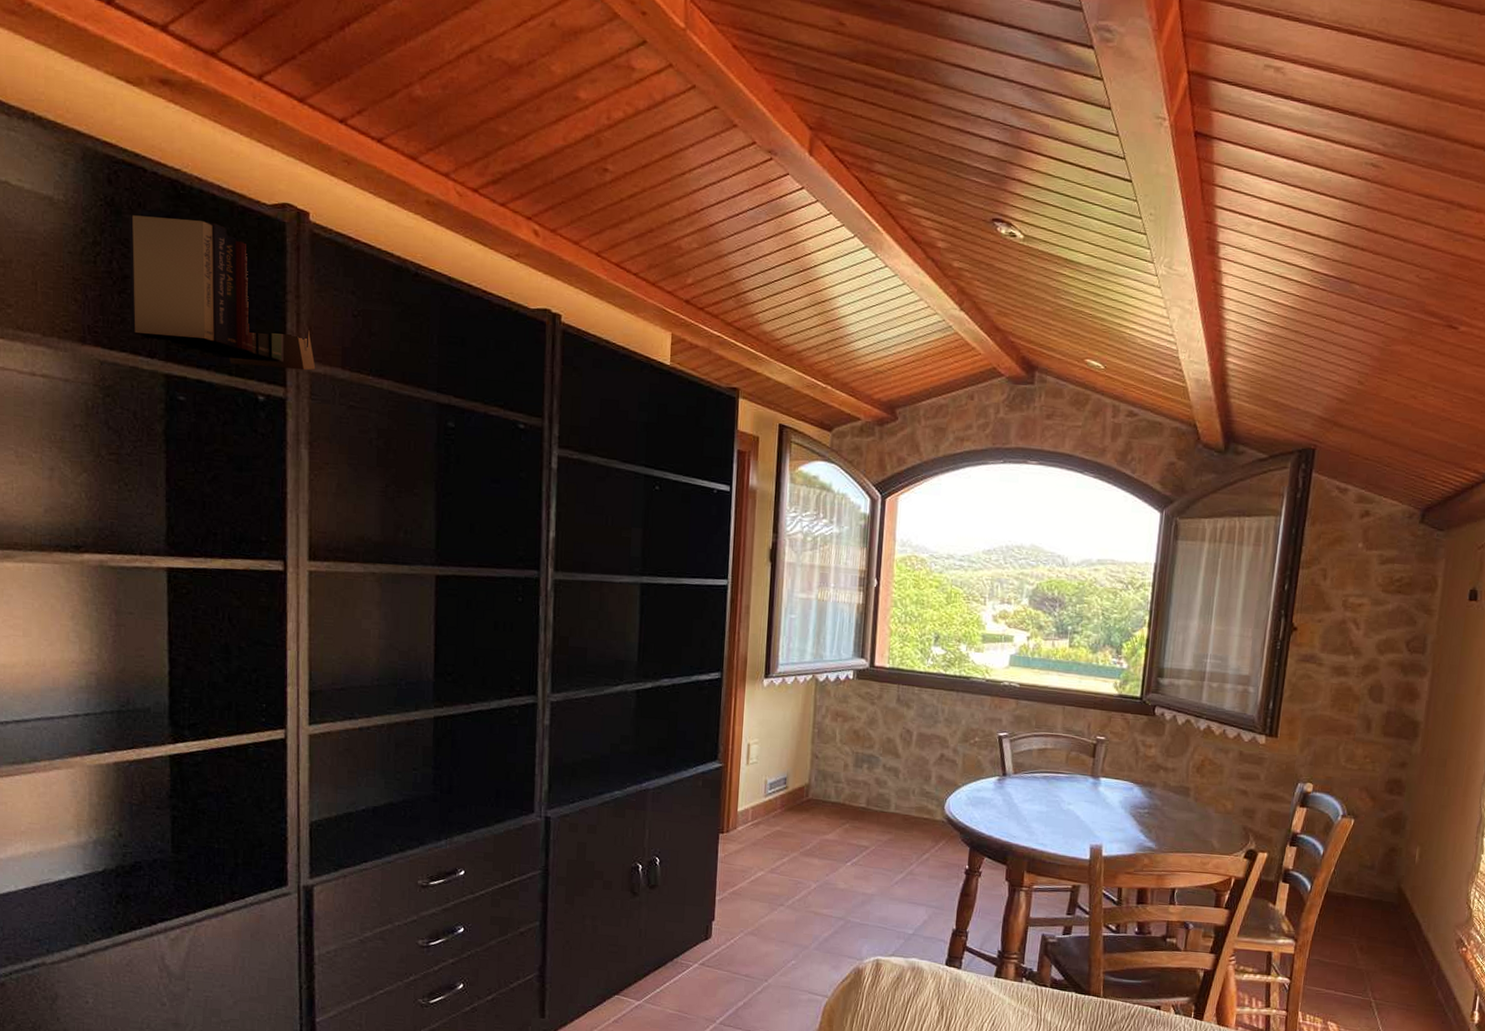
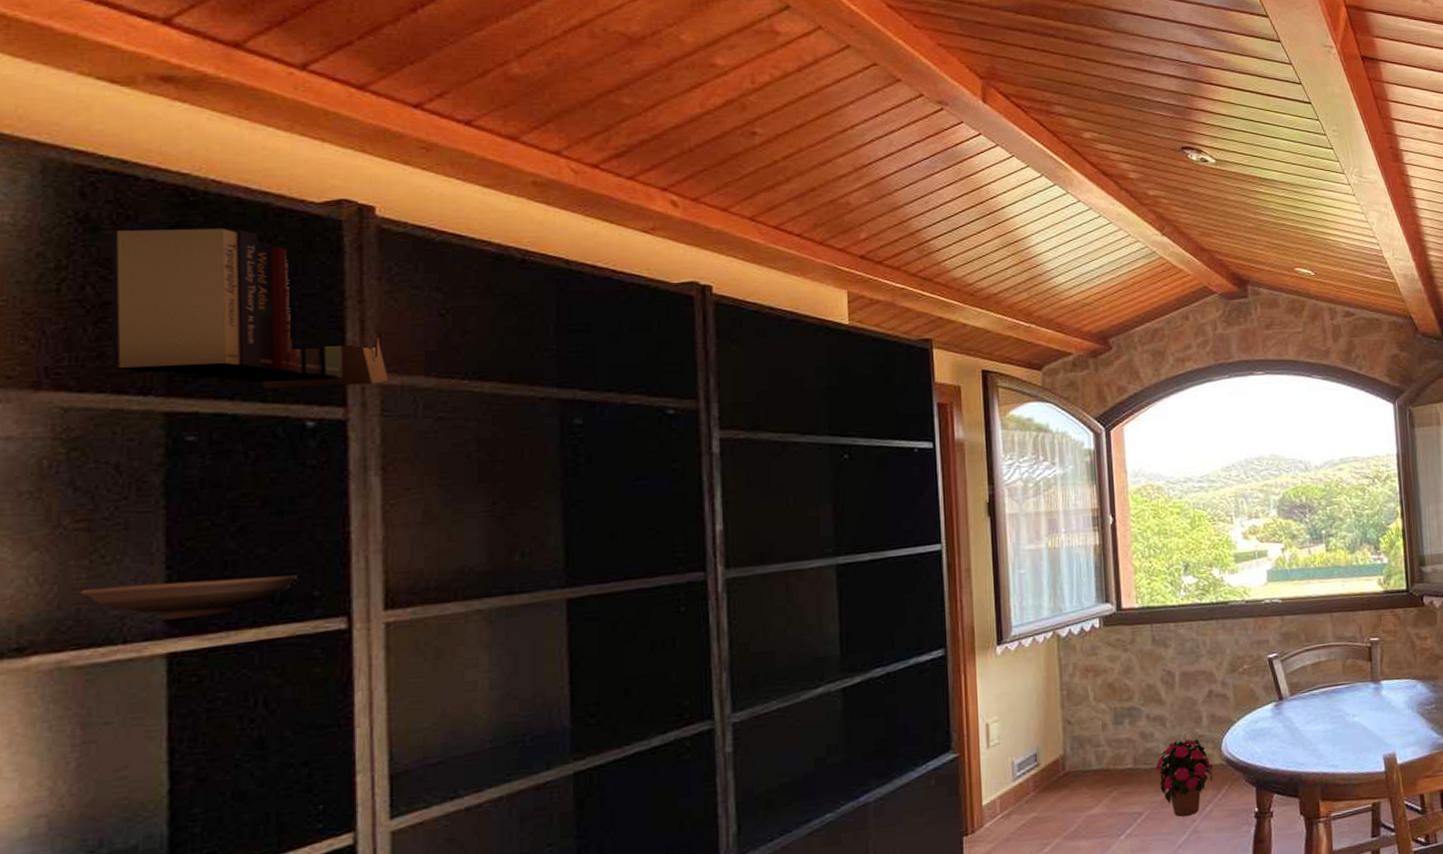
decorative bowl: none [113,508,252,545] -> present [80,575,299,621]
potted flower: none [884,791,934,859] -> present [1155,738,1213,817]

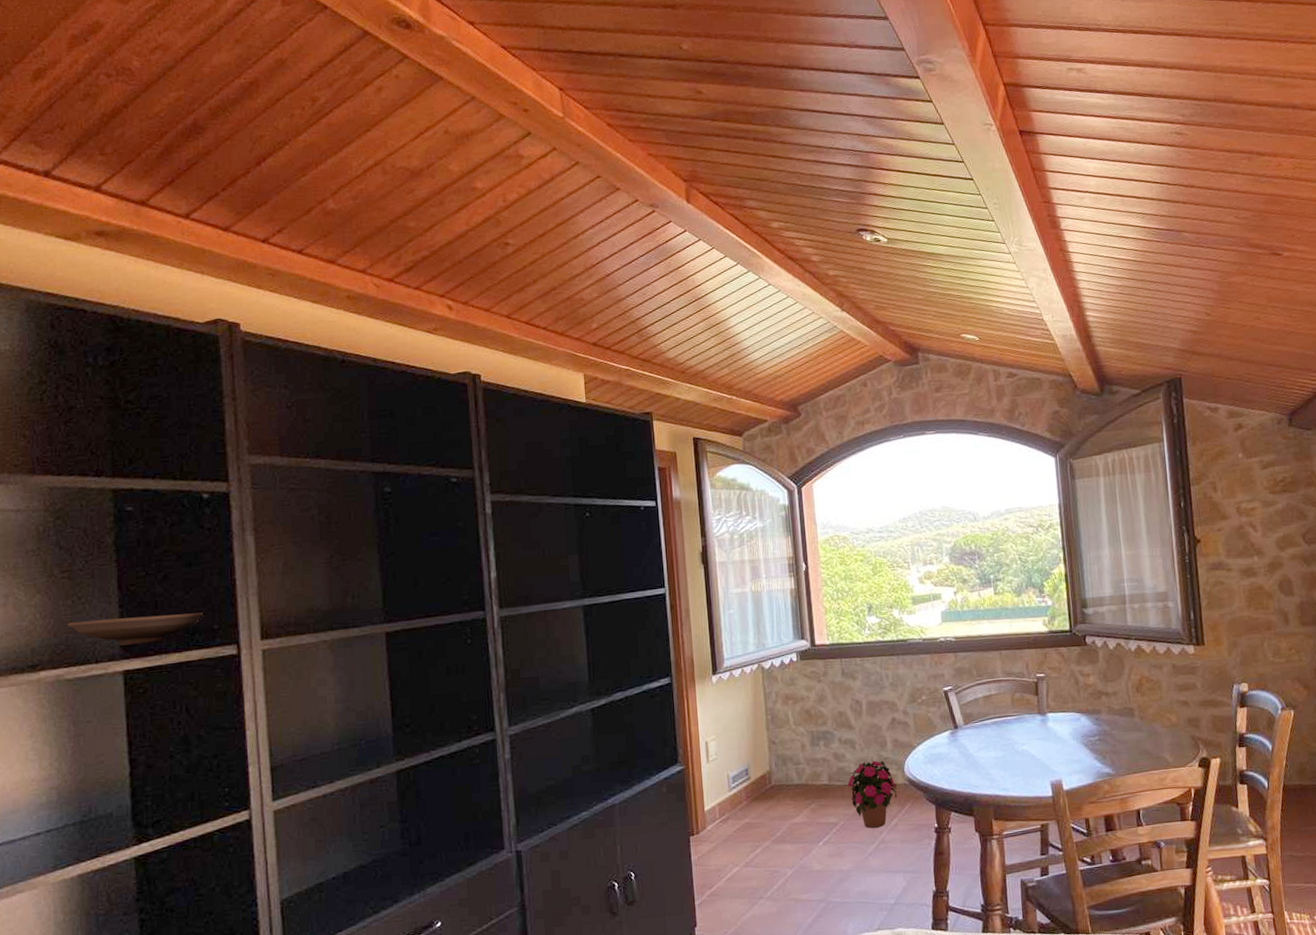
books: present [111,228,389,389] -> none [72,346,256,470]

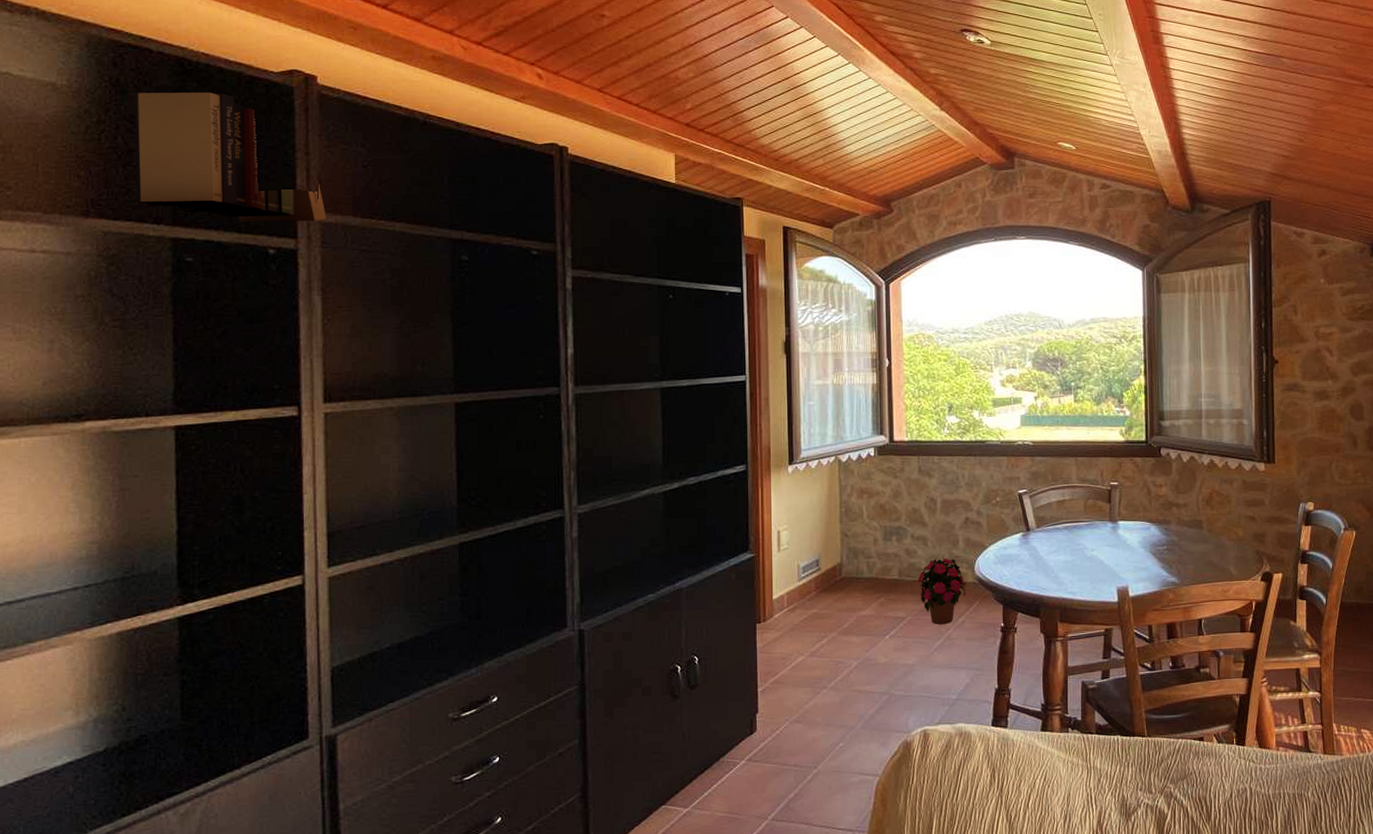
decorative bowl: present [67,612,204,646] -> none [117,371,264,400]
books: none [72,346,256,470] -> present [134,92,327,222]

